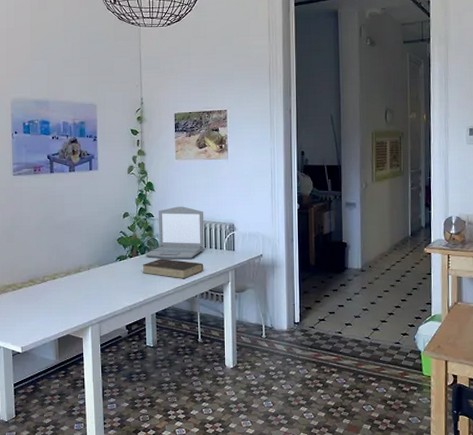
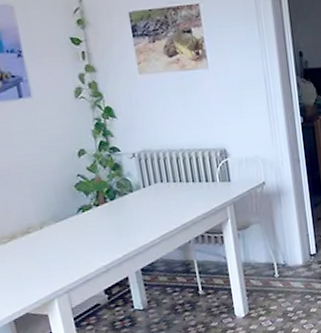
book: present [142,259,204,279] -> none [114,201,195,225]
laptop: present [145,206,205,260] -> none [116,133,193,203]

